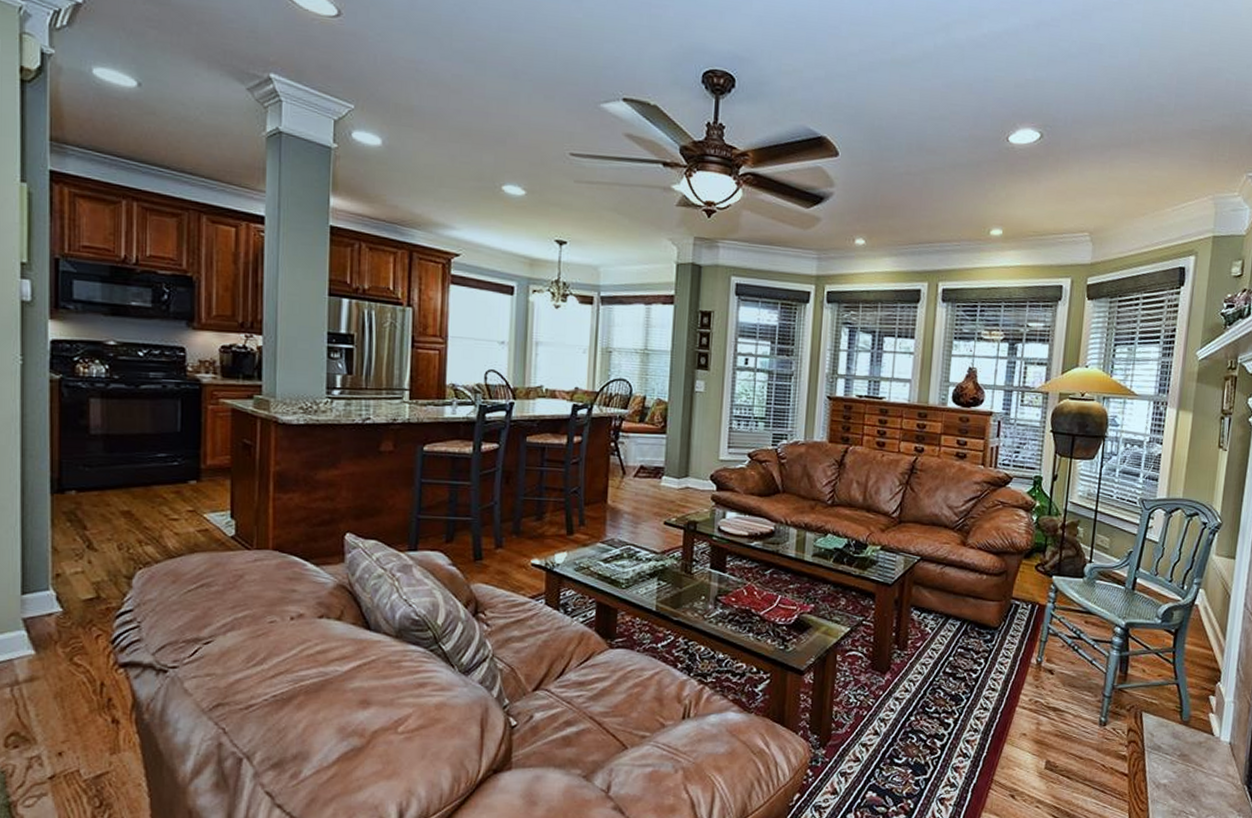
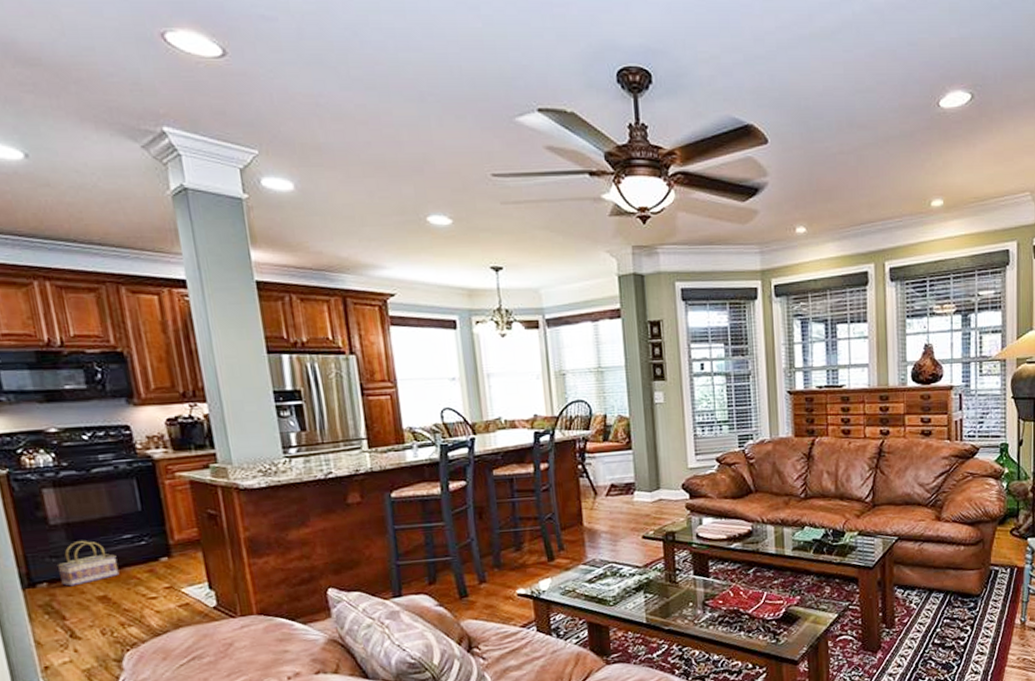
basket: none [88,454,148,498] -> present [57,541,120,587]

